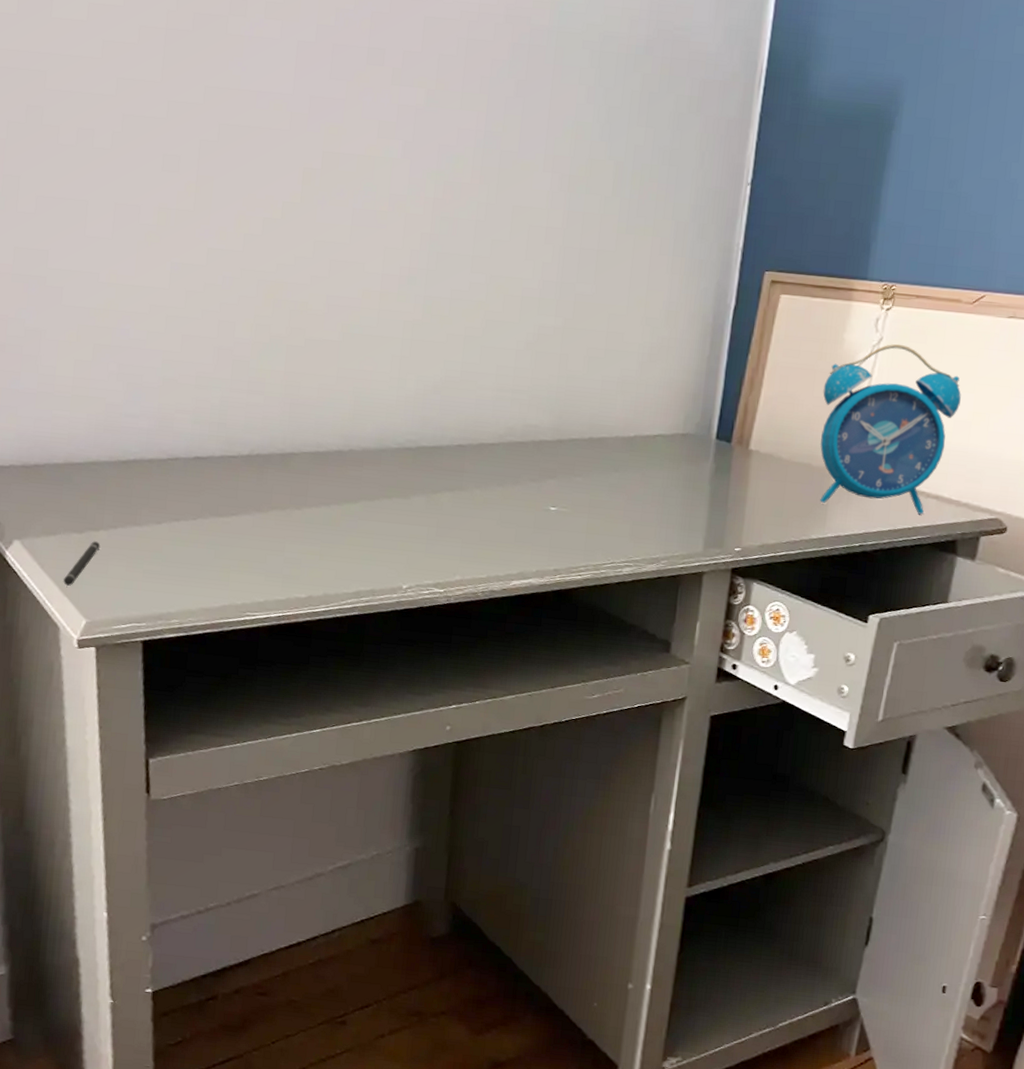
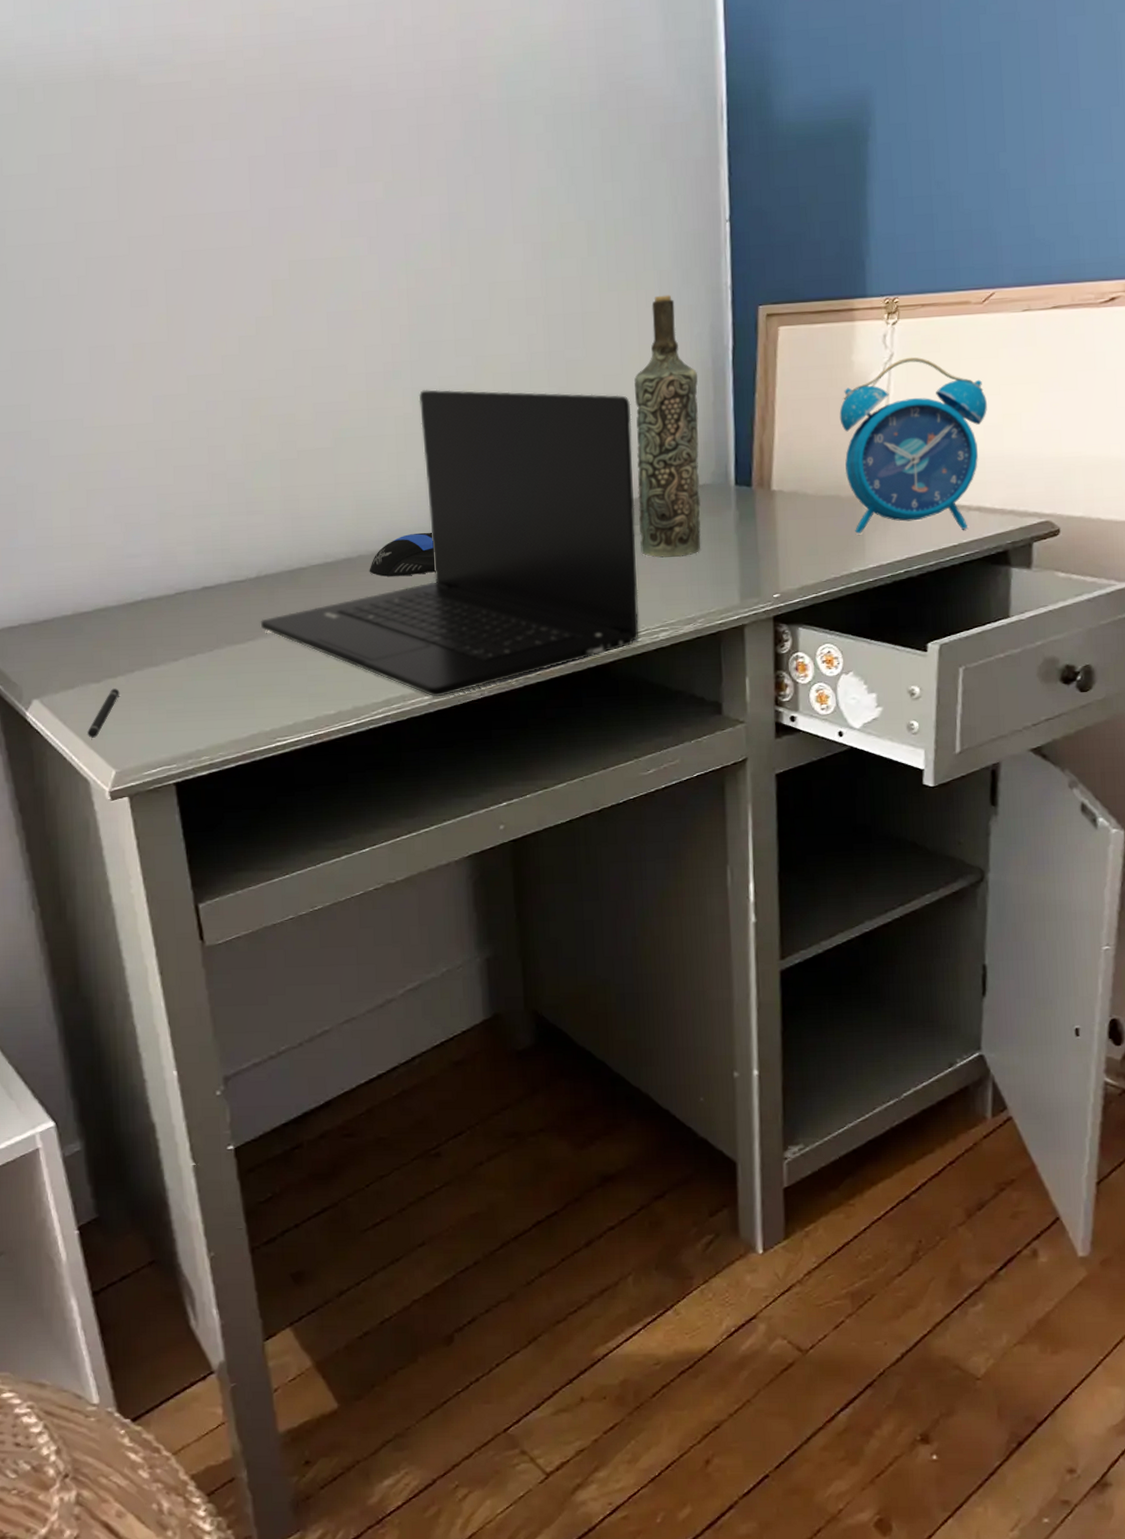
laptop: none [245,300,631,597] -> present [260,389,639,697]
computer mouse: none [358,436,424,477] -> present [369,532,436,577]
bottle: none [618,245,698,500] -> present [634,295,701,558]

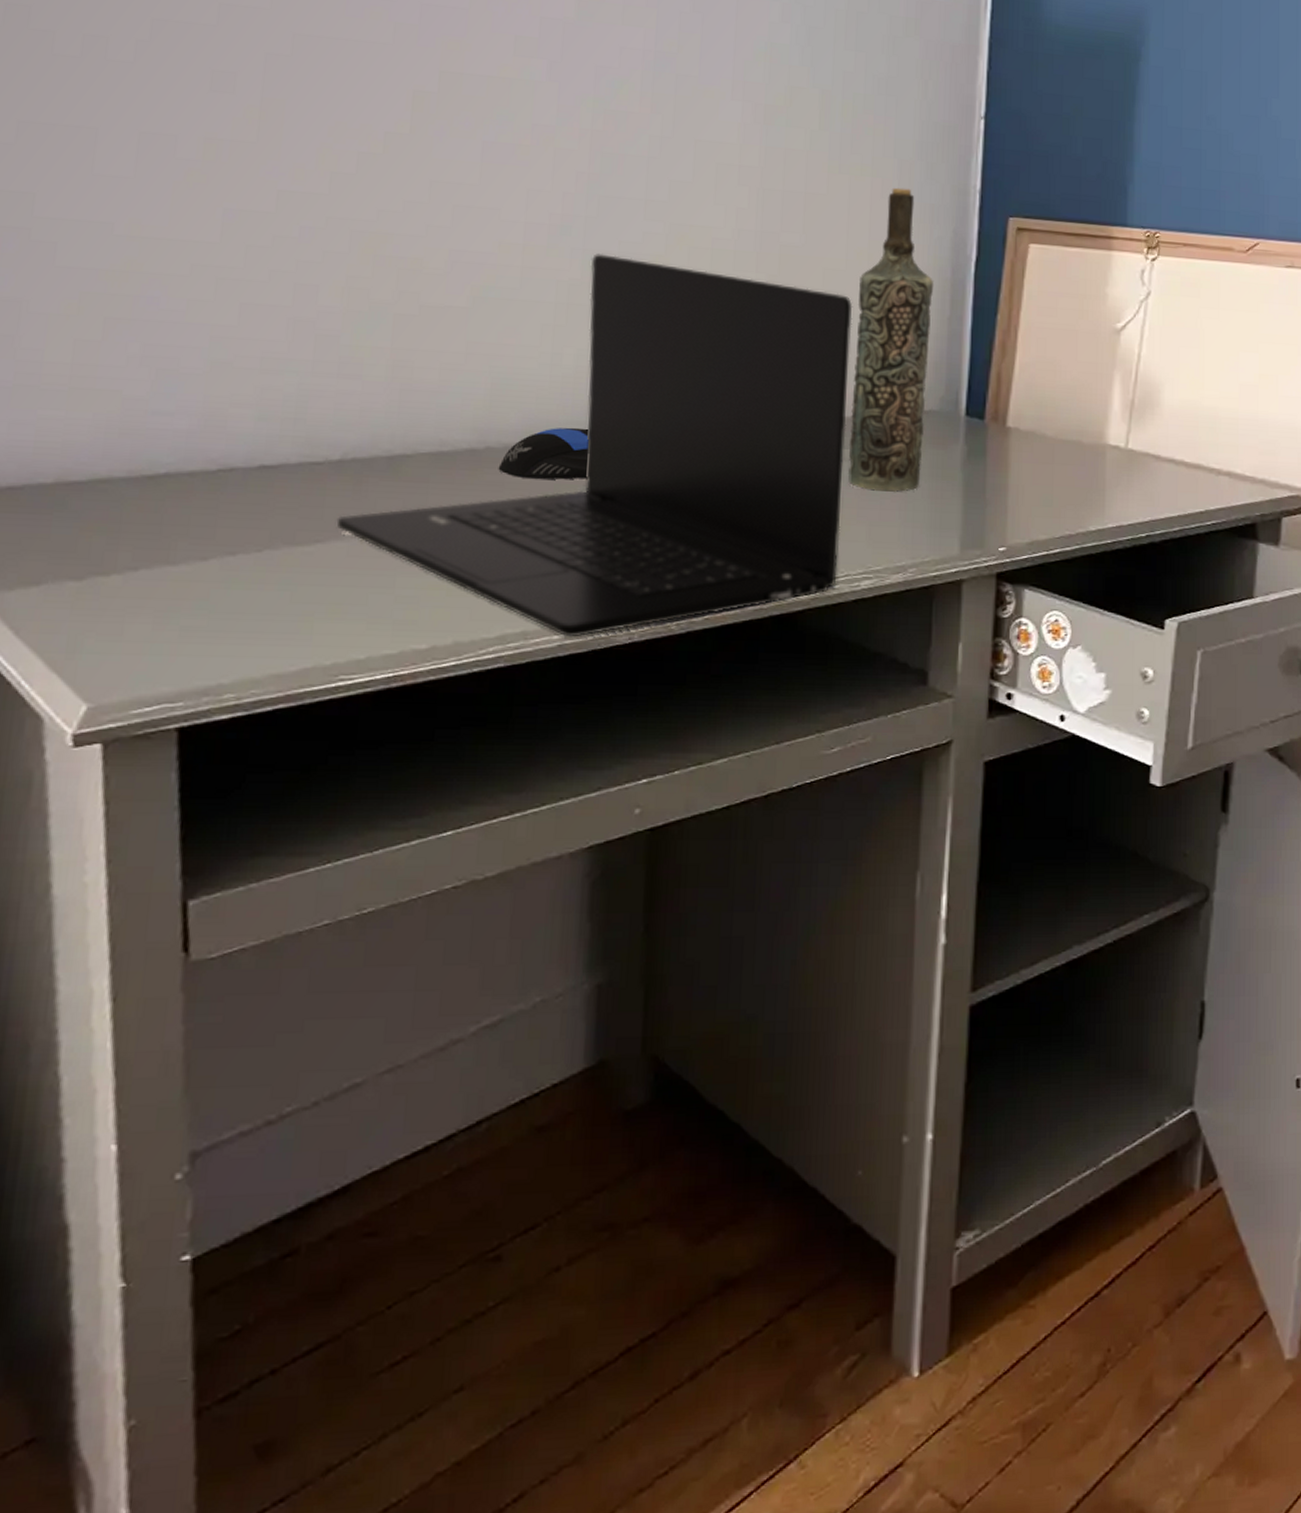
pen: present [87,688,120,738] -> none [51,590,112,657]
alarm clock: present [839,357,987,534] -> none [1088,298,1244,496]

